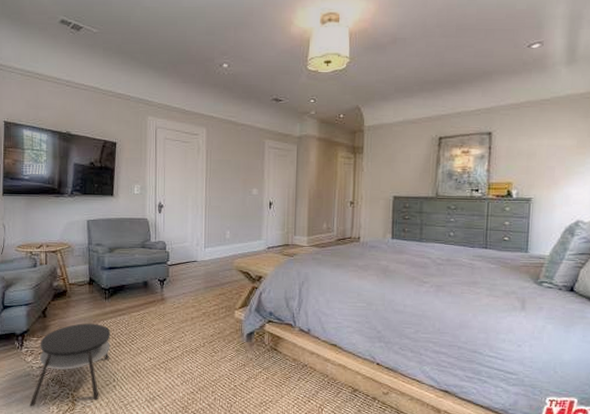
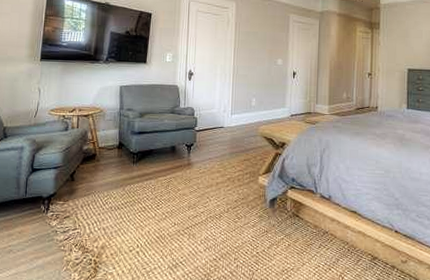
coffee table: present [29,323,111,407] -> none [51,187,137,274]

